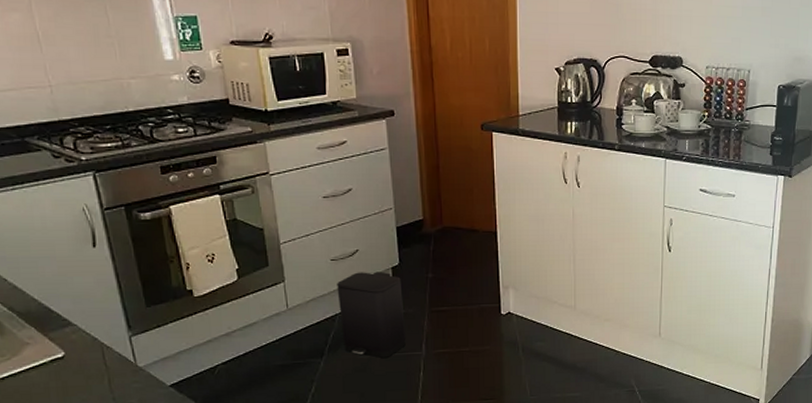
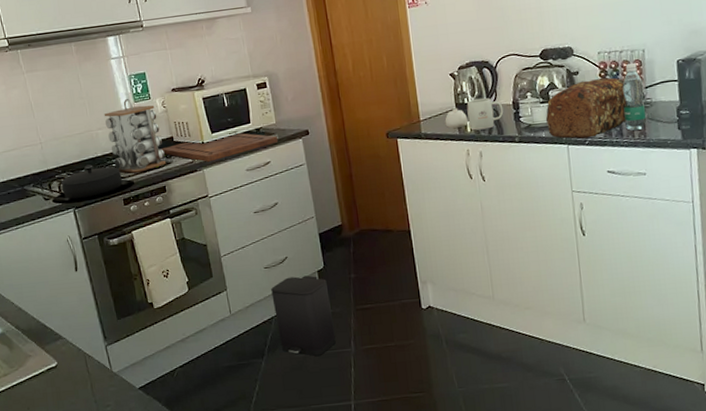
cooking pot: none [64,120,177,165] -> present [52,165,135,205]
spice rack: none [139,46,219,138] -> present [104,99,167,174]
cutting board: none [213,103,358,134] -> present [162,132,279,162]
sugar bowl: none [545,106,570,127] -> present [444,108,469,129]
mug: none [569,98,607,133] -> present [467,97,504,131]
bread loaf: none [647,94,727,155] -> present [545,77,626,140]
bottle: none [723,82,744,151] -> present [622,62,646,131]

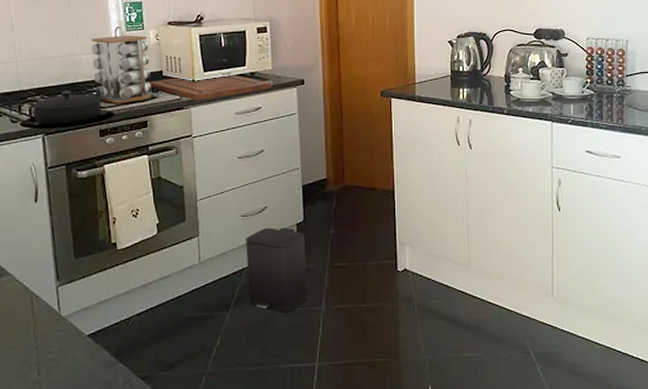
sugar bowl: present [444,108,469,129] -> none [439,75,462,94]
mug: present [467,97,504,131] -> none [461,68,496,99]
bread loaf: present [545,77,626,140] -> none [533,63,608,118]
bottle: present [622,62,646,131] -> none [605,51,625,114]

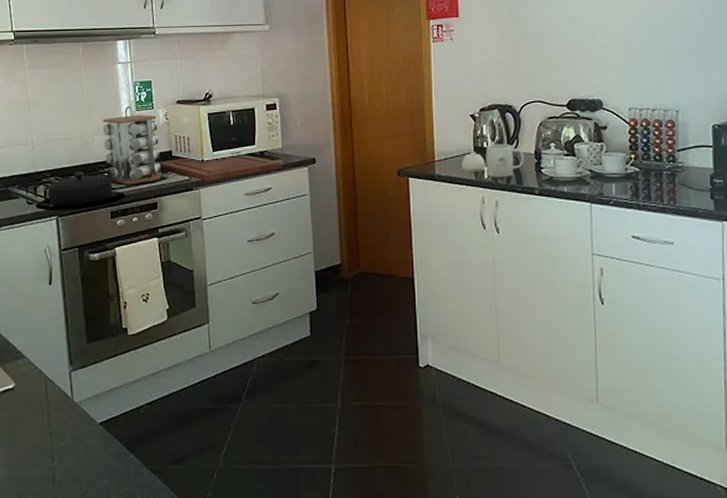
pedal bin: present [246,227,308,312] -> none [257,316,323,408]
sugar bowl: none [439,75,462,94] -> present [461,151,486,172]
mug: none [461,68,496,99] -> present [486,143,525,177]

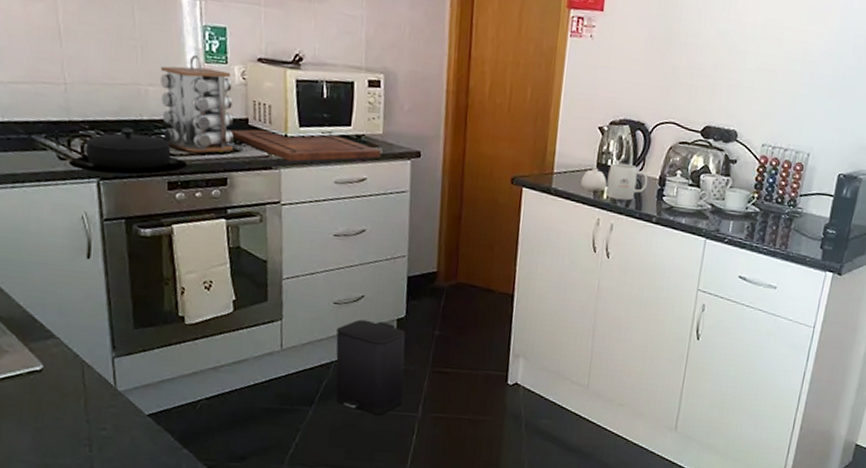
pedal bin: none [257,316,323,408] -> present [335,319,405,415]

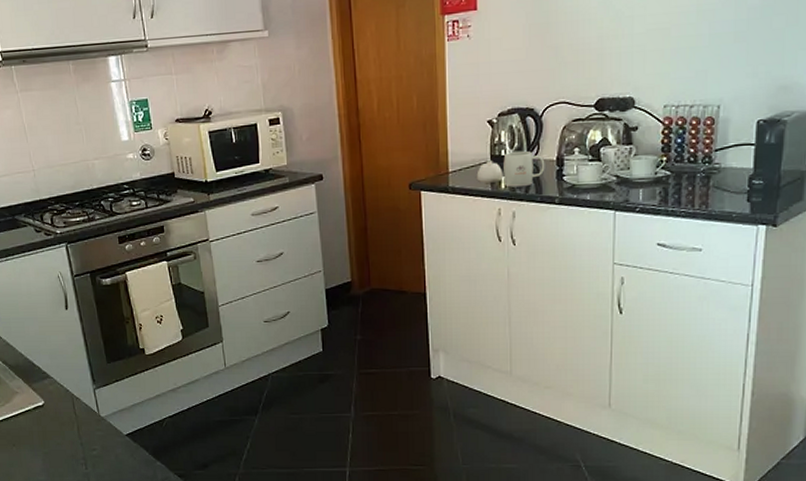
cooking pot: present [70,127,188,175] -> none [44,197,132,238]
spice rack: present [160,55,234,154] -> none [101,127,166,211]
cutting board: present [230,129,382,162] -> none [161,172,289,203]
pedal bin: present [335,319,405,415] -> none [270,333,336,418]

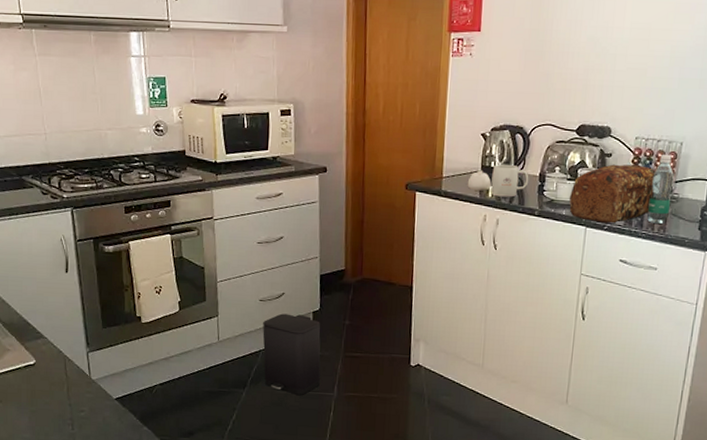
pedal bin: none [270,333,336,418] -> present [262,313,321,395]
bread loaf: none [592,136,691,206] -> present [569,164,656,224]
bottle: none [685,120,713,199] -> present [647,154,674,224]

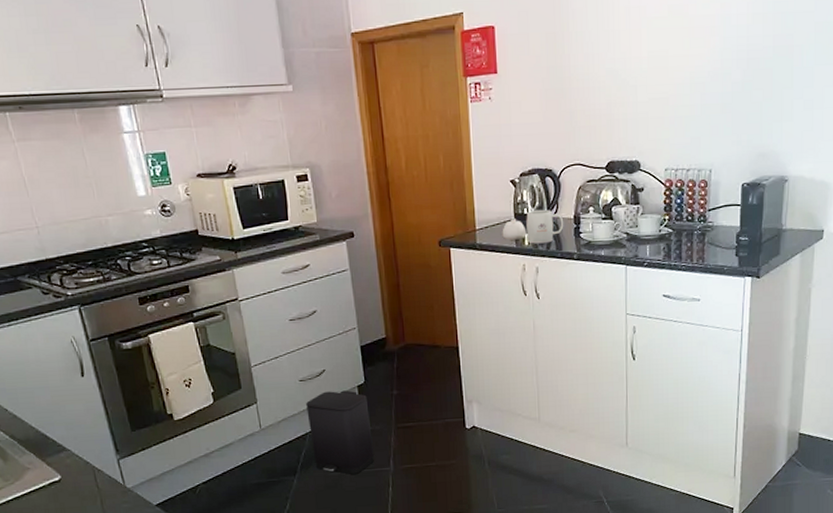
bread loaf: present [569,164,656,224] -> none [606,197,688,261]
bottle: present [647,154,674,224] -> none [685,182,707,254]

